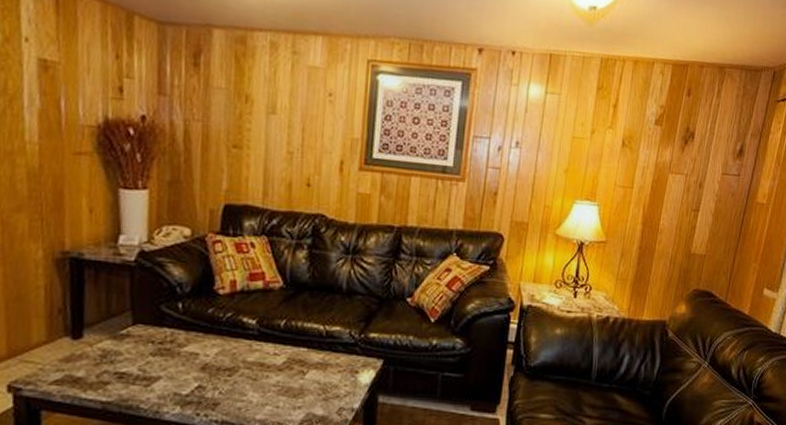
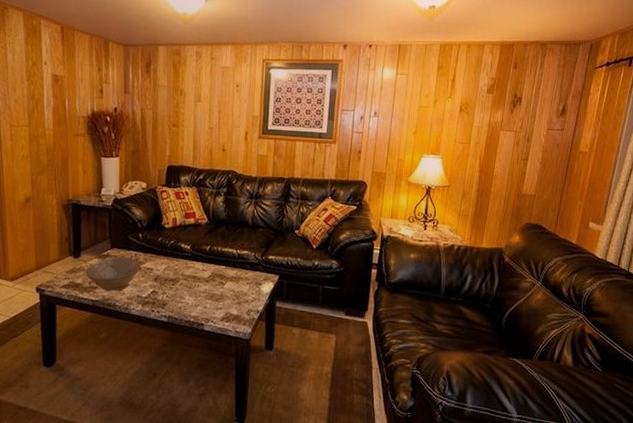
bowl: none [91,337,180,387] -> present [85,257,141,291]

